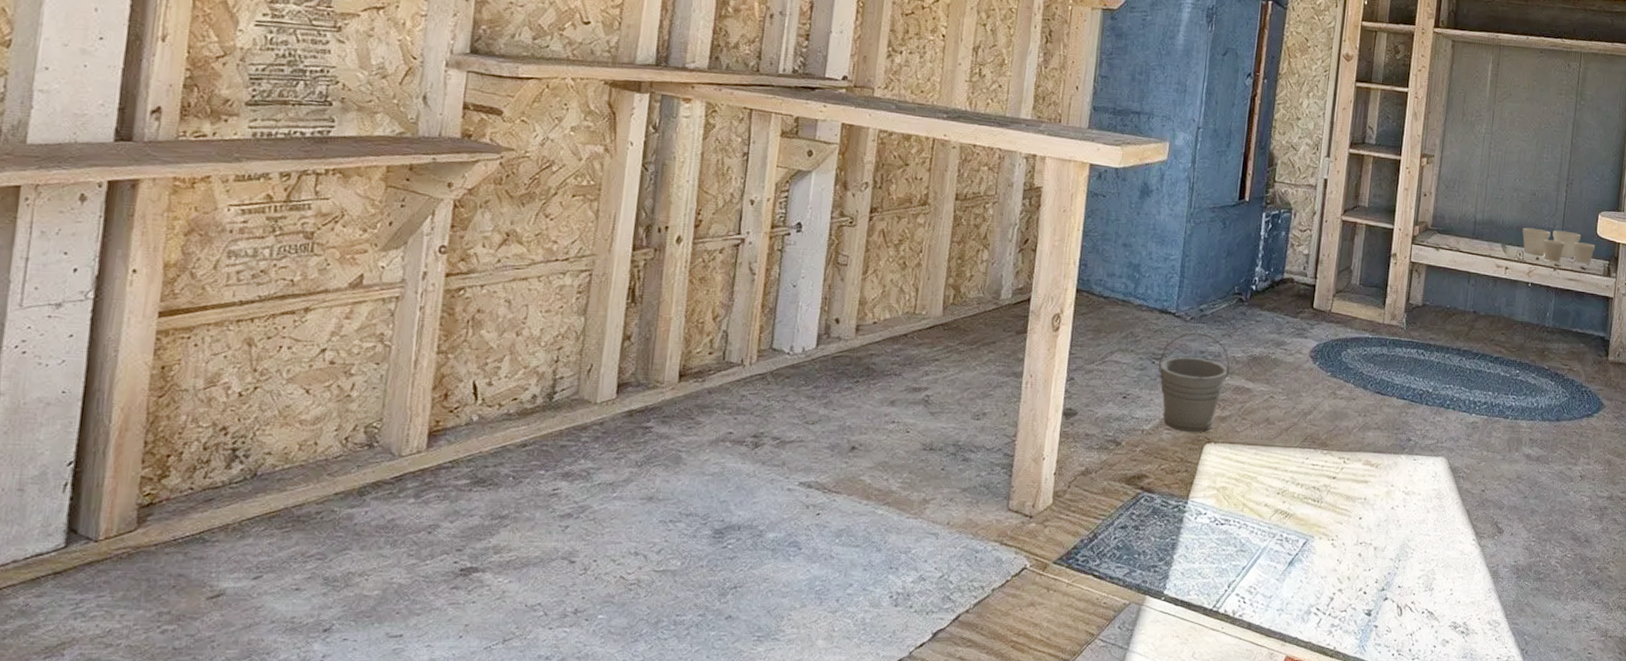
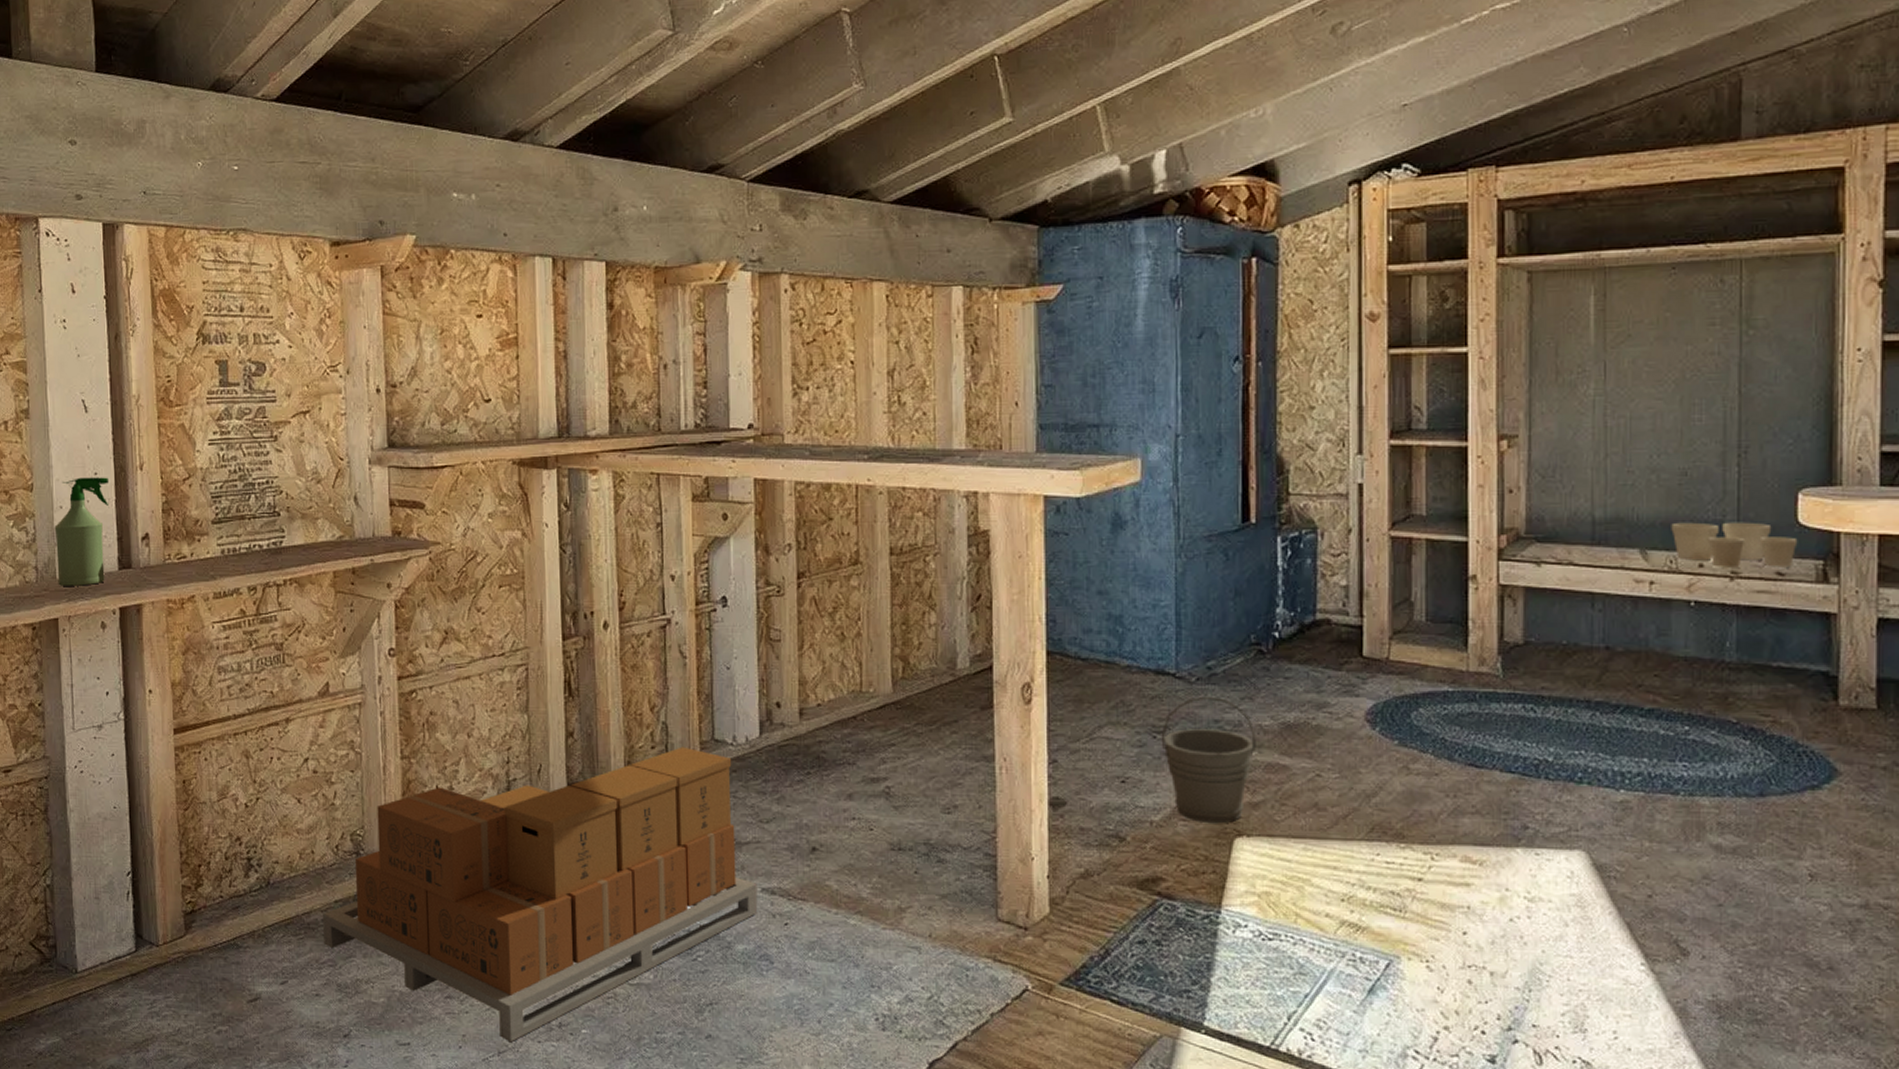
spray bottle: none [27,40,117,154] -> present [54,477,109,586]
cardboard boxes: none [314,353,796,630] -> present [323,746,758,1043]

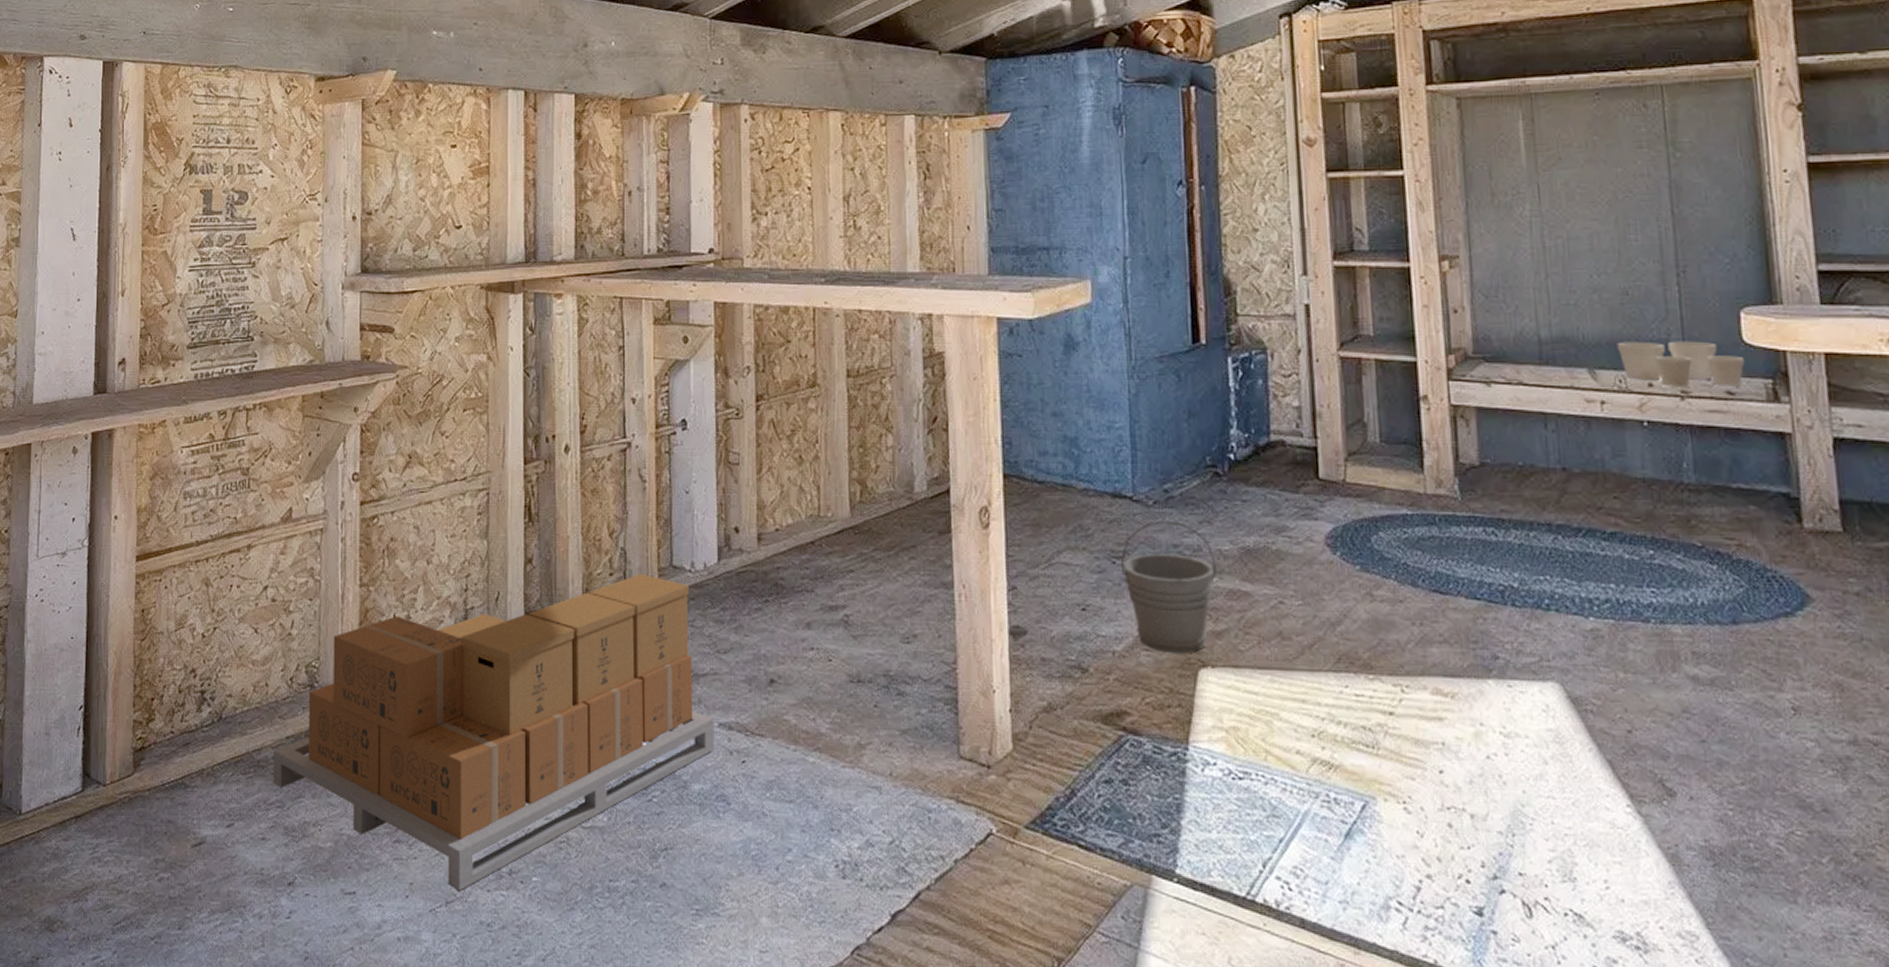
spray bottle: present [54,477,109,586] -> none [34,303,90,411]

